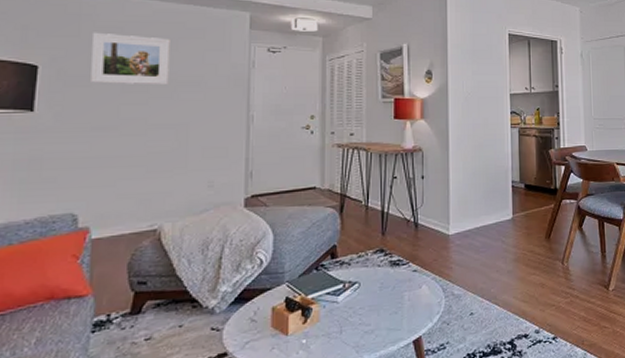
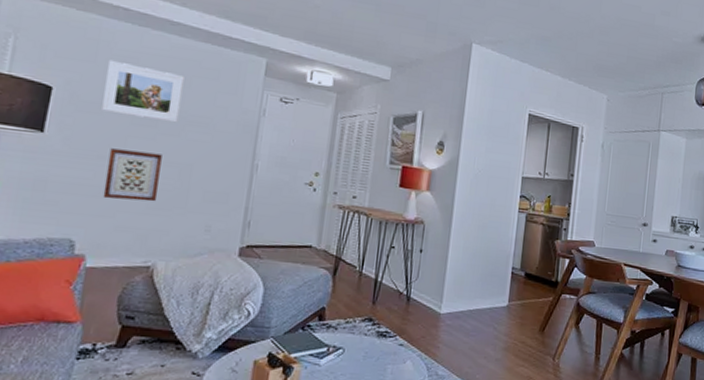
wall art: none [101,118,157,169] -> present [103,148,162,202]

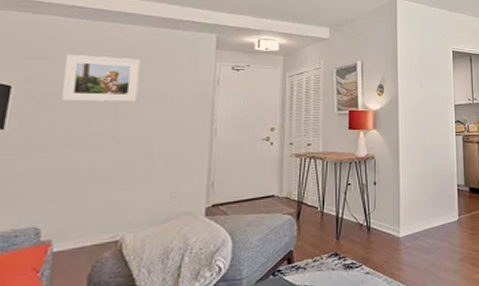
wall art: present [103,148,162,202] -> none [67,133,124,183]

